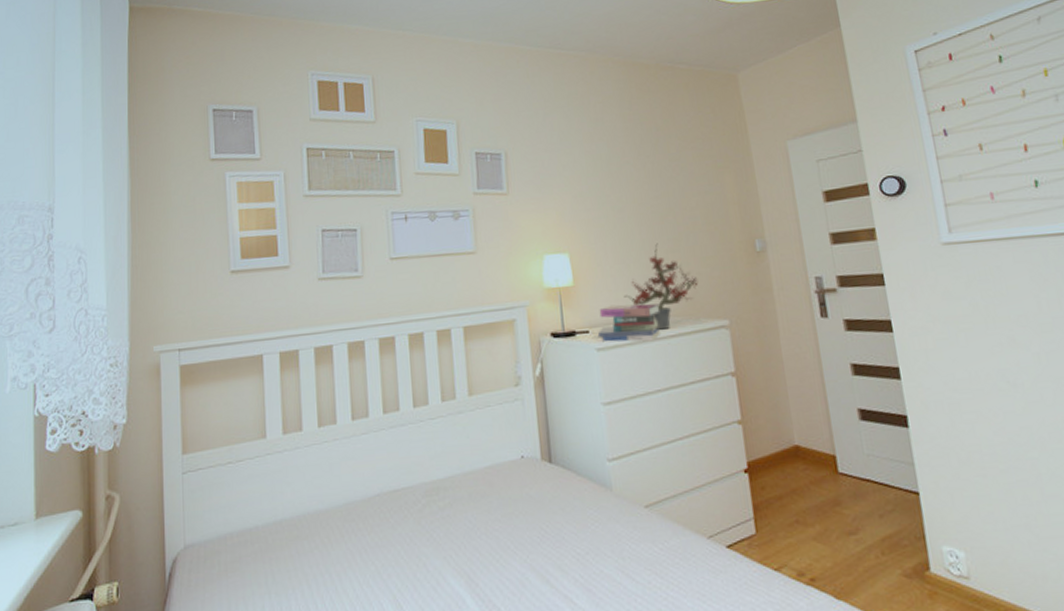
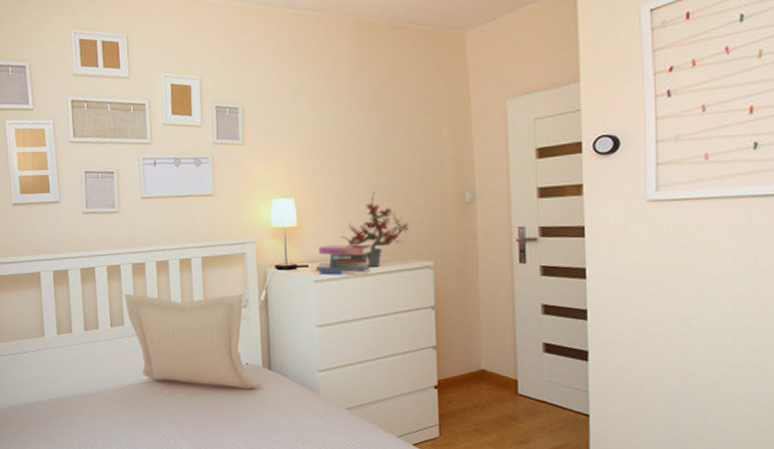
cushion: none [368,369,542,490] -> present [124,293,262,389]

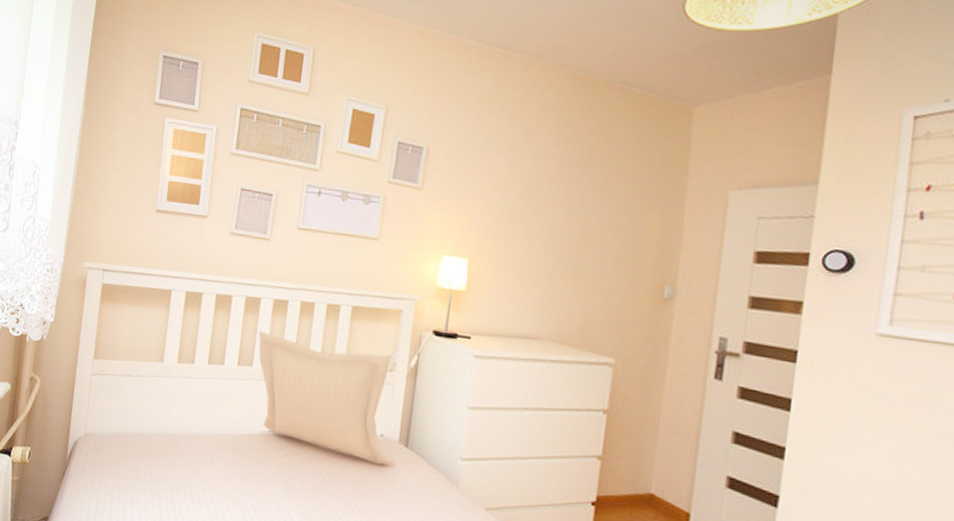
books: present [315,244,373,277] -> none [478,317,547,362]
potted plant: present [340,192,409,267] -> none [512,267,593,354]

